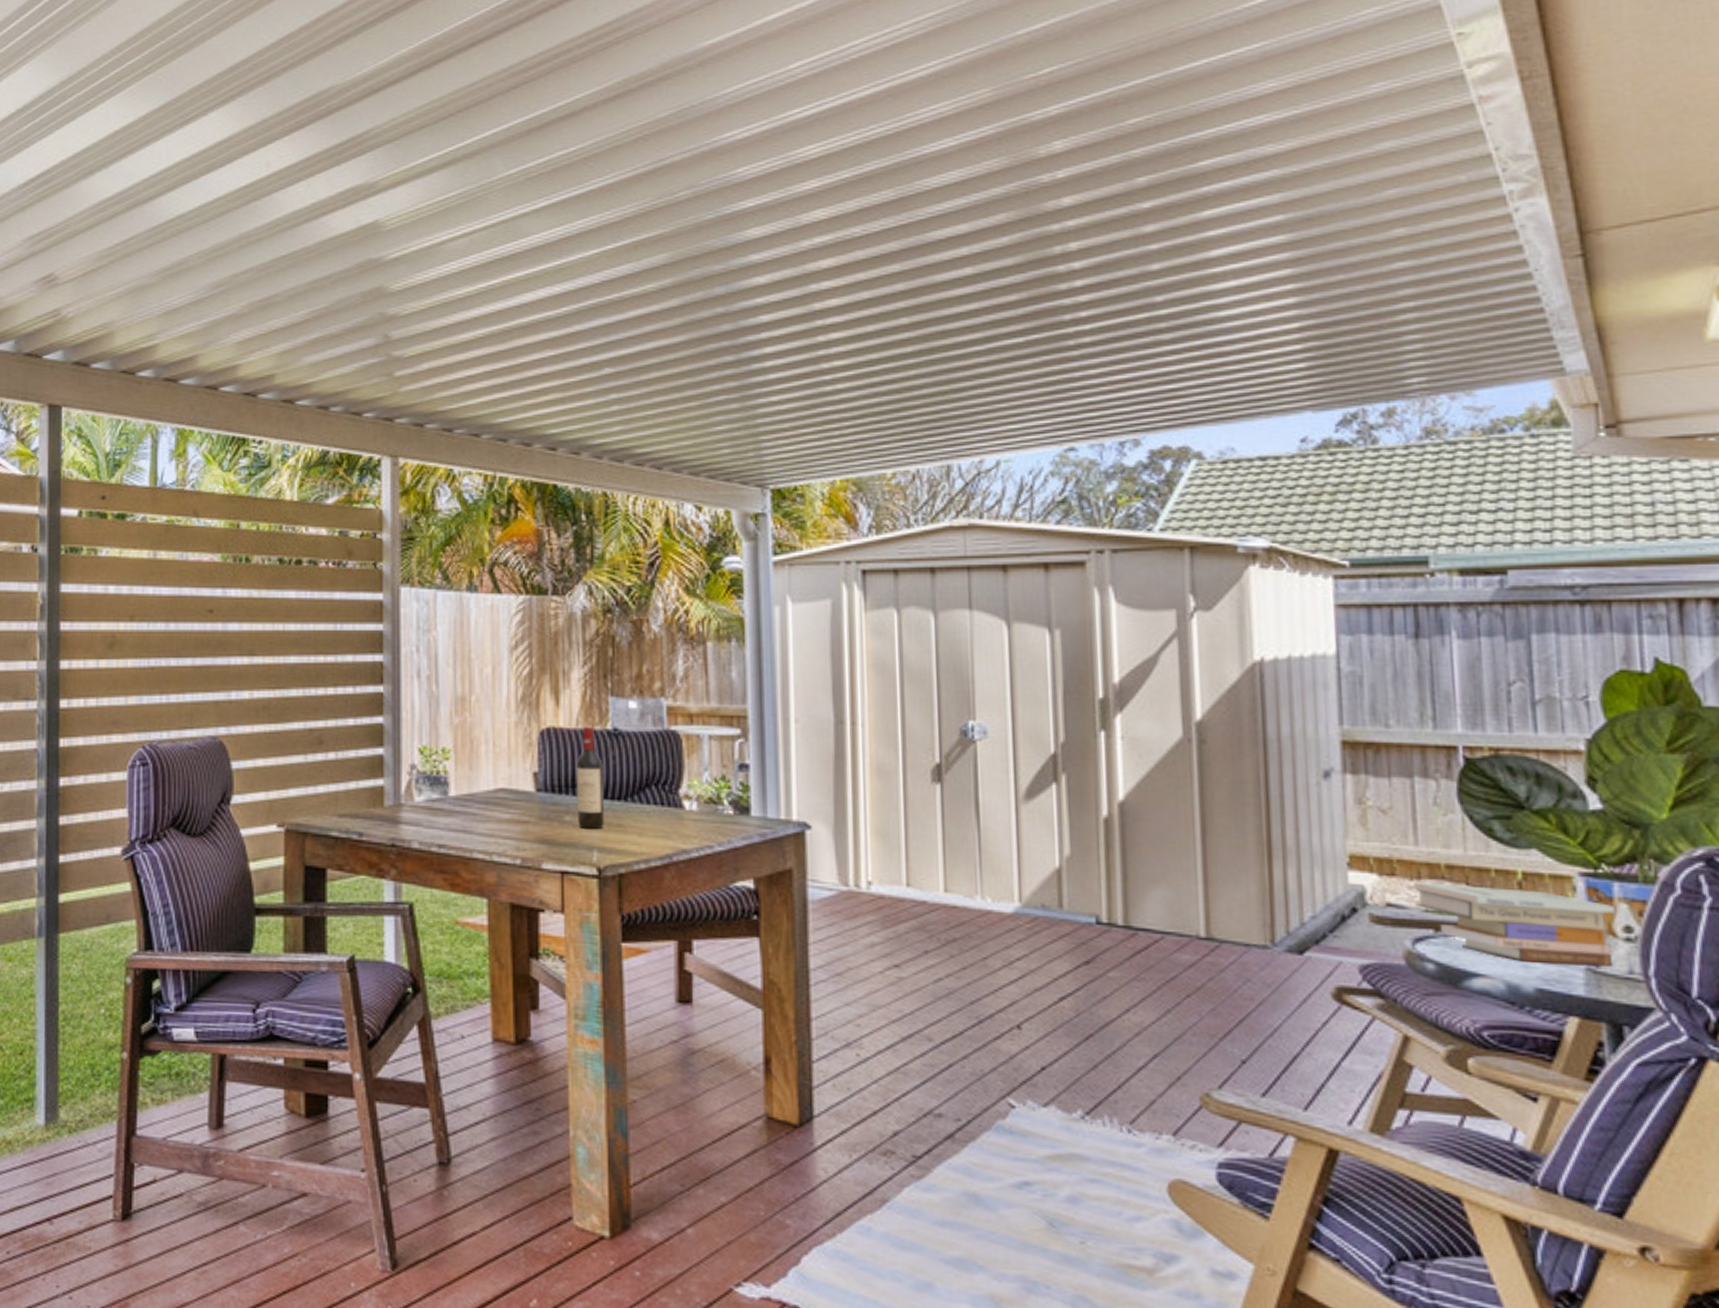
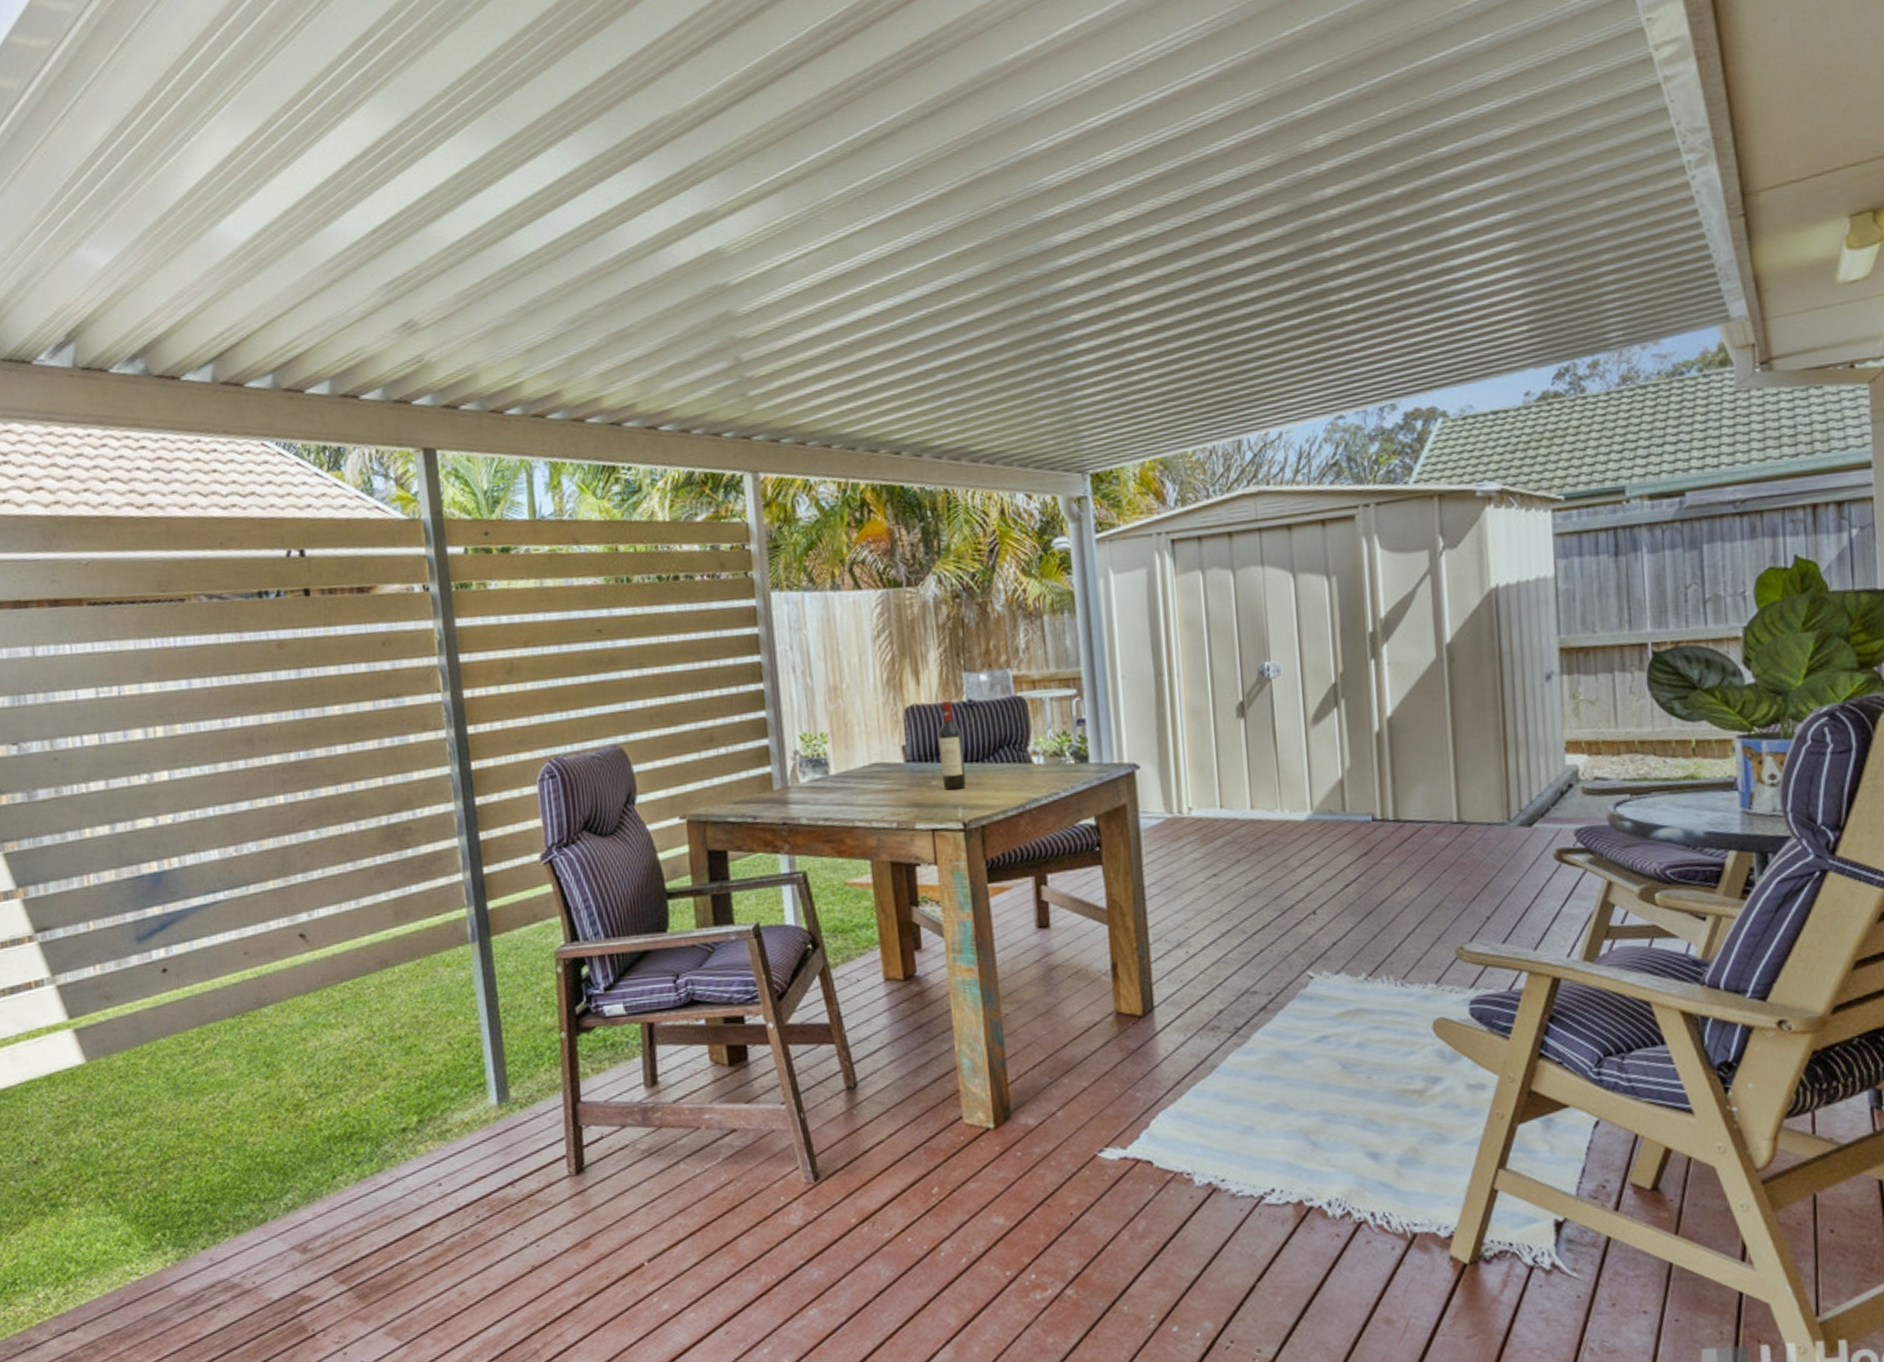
books: present [1412,882,1615,967] -> none [1614,753,1763,813]

